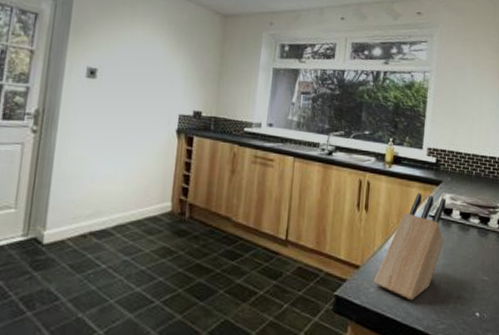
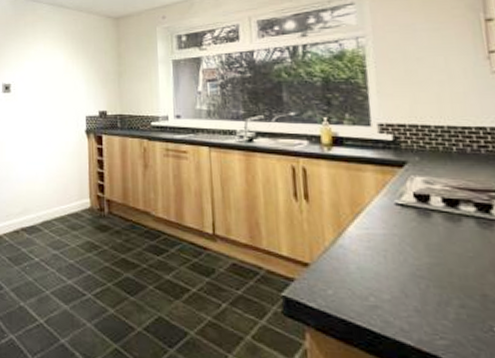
knife block: present [373,192,446,301] -> none [330,177,425,307]

